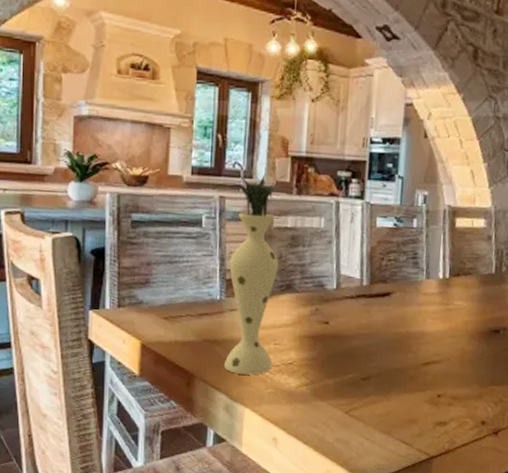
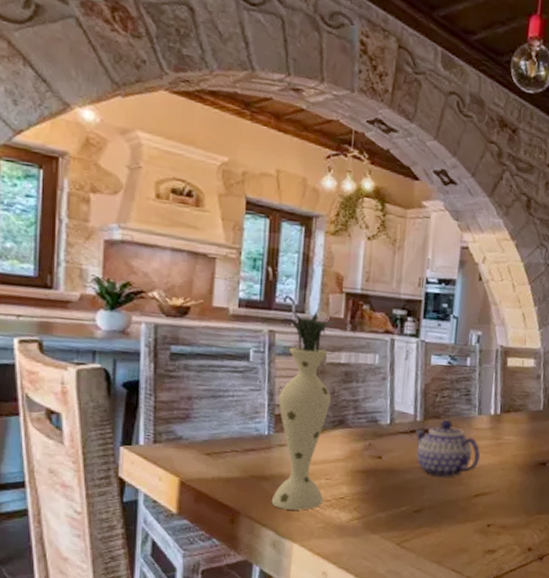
teapot: none [362,283,430,344] -> present [416,419,481,477]

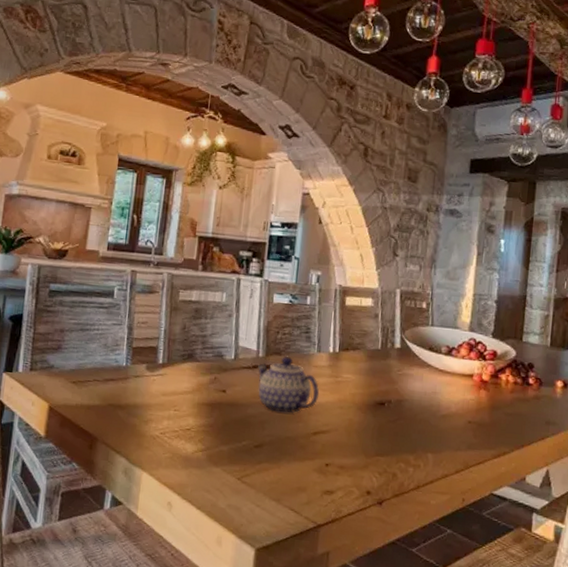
vase: present [261,305,356,510] -> none [125,248,206,440]

